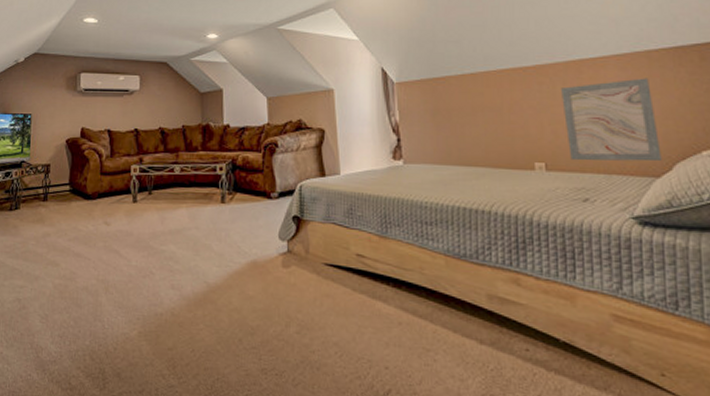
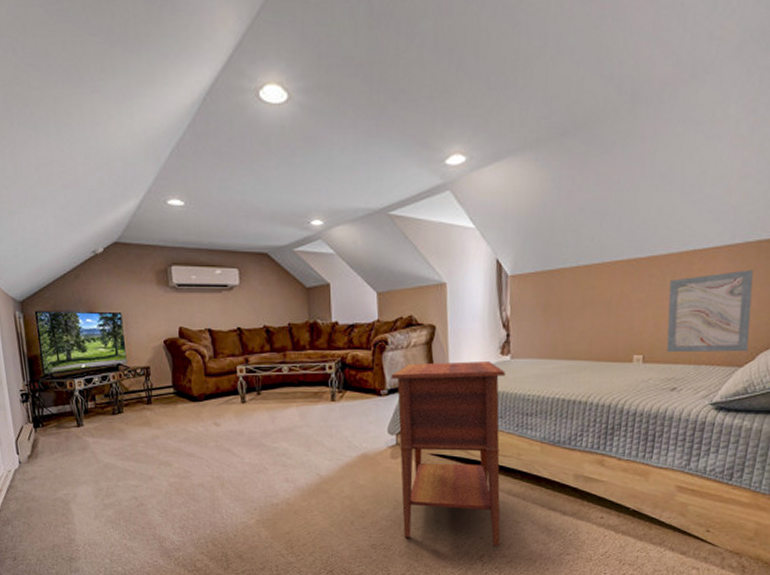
nightstand: none [281,165,409,379] -> present [391,361,505,546]

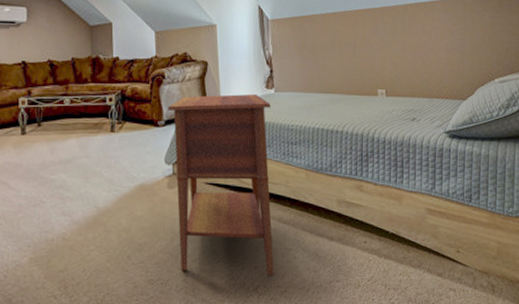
wall art: present [666,269,754,353] -> none [400,20,468,88]

